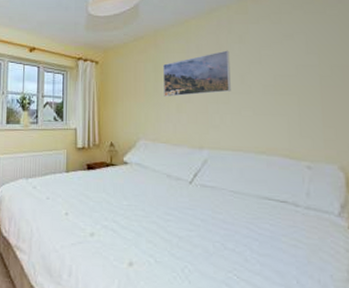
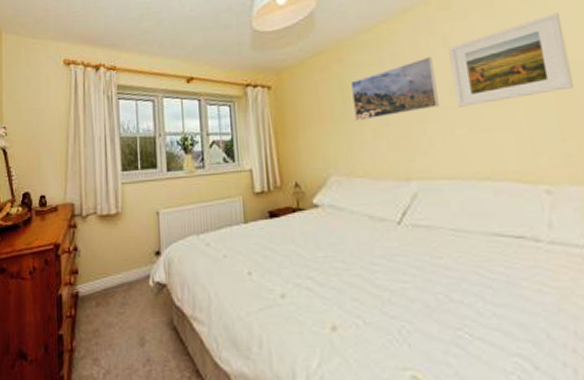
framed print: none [243,25,336,93] -> present [449,12,574,107]

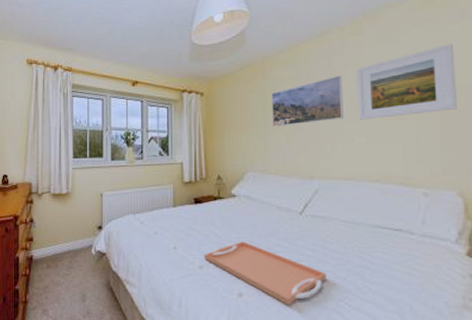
serving tray: none [286,261,438,339] -> present [205,241,326,306]

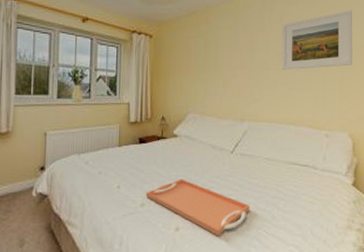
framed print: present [272,75,344,127] -> none [212,29,271,72]

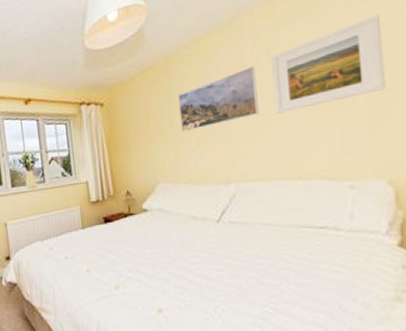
serving tray: present [146,179,250,237] -> none [120,256,249,317]
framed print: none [212,29,271,72] -> present [178,66,259,132]

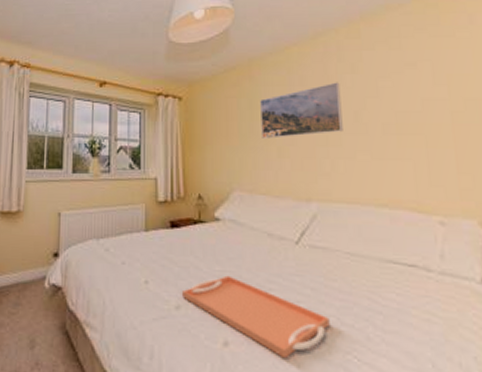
serving tray: none [120,256,249,317] -> present [182,275,330,359]
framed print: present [271,14,386,114] -> none [356,51,471,134]

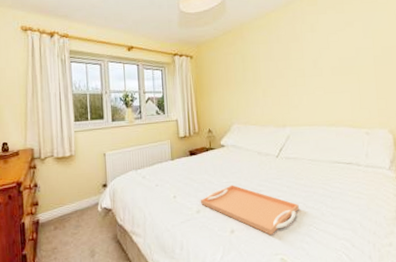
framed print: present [260,82,343,139] -> none [250,39,306,84]

